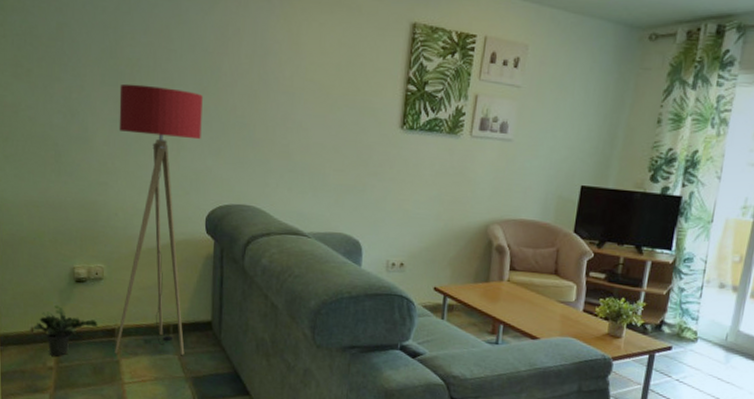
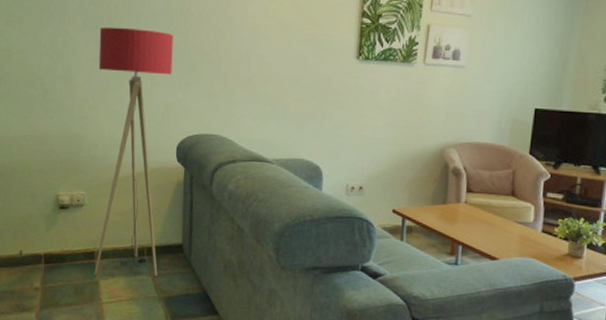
potted plant: present [33,304,99,357] -> none [22,229,80,278]

